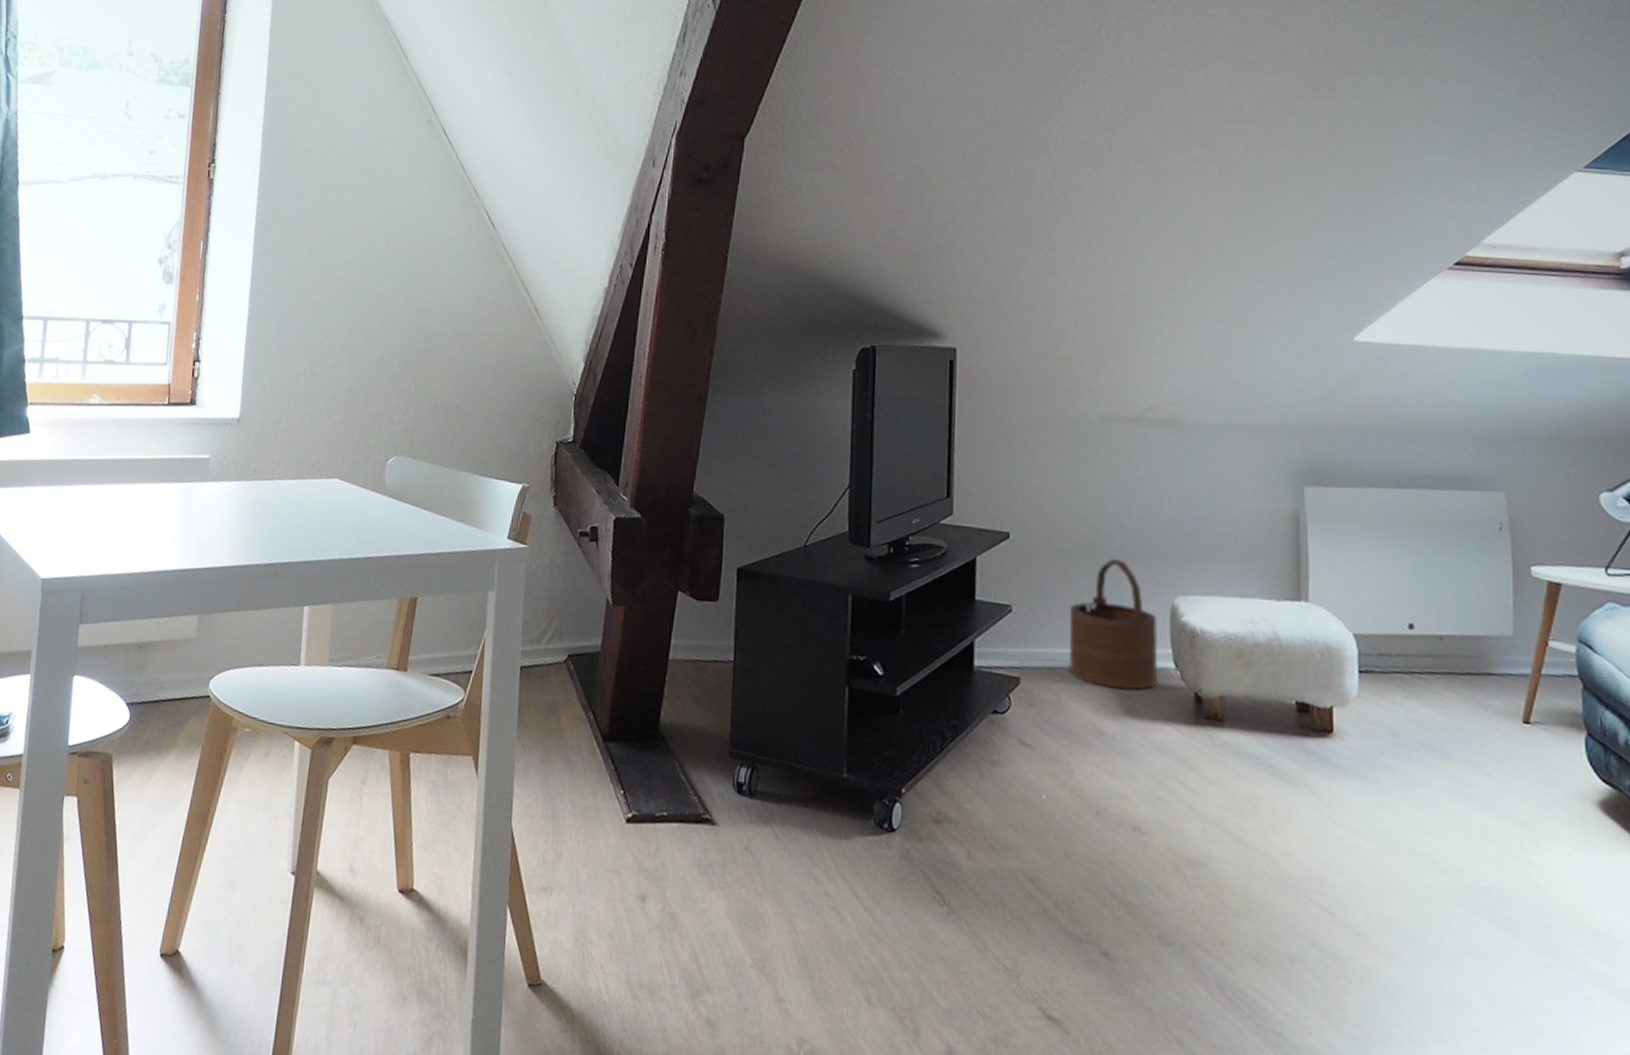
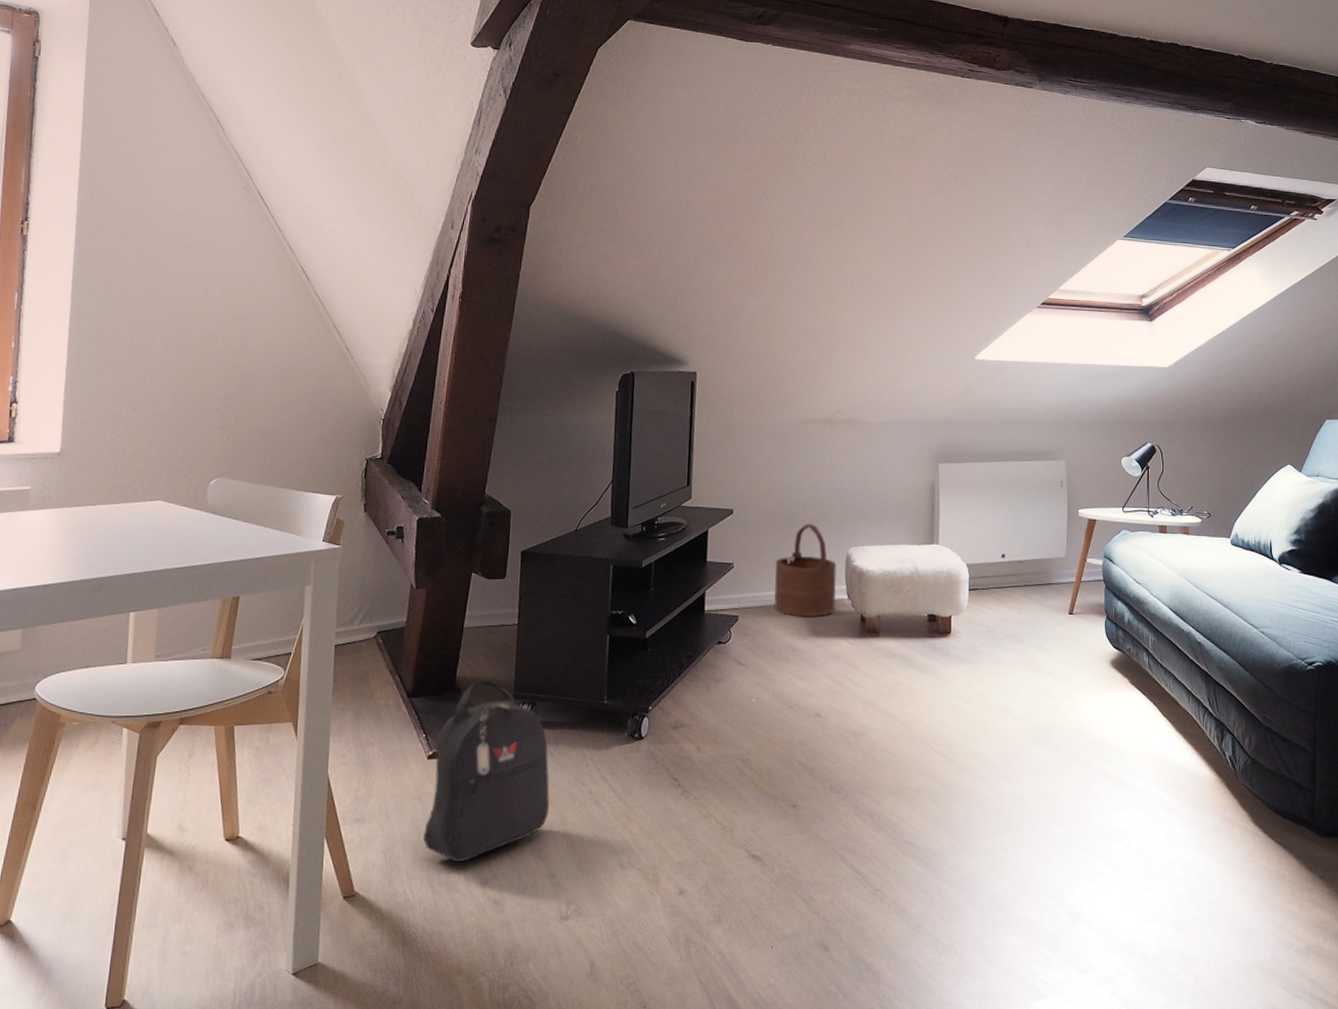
backpack: none [621,728,776,963] -> present [423,680,550,863]

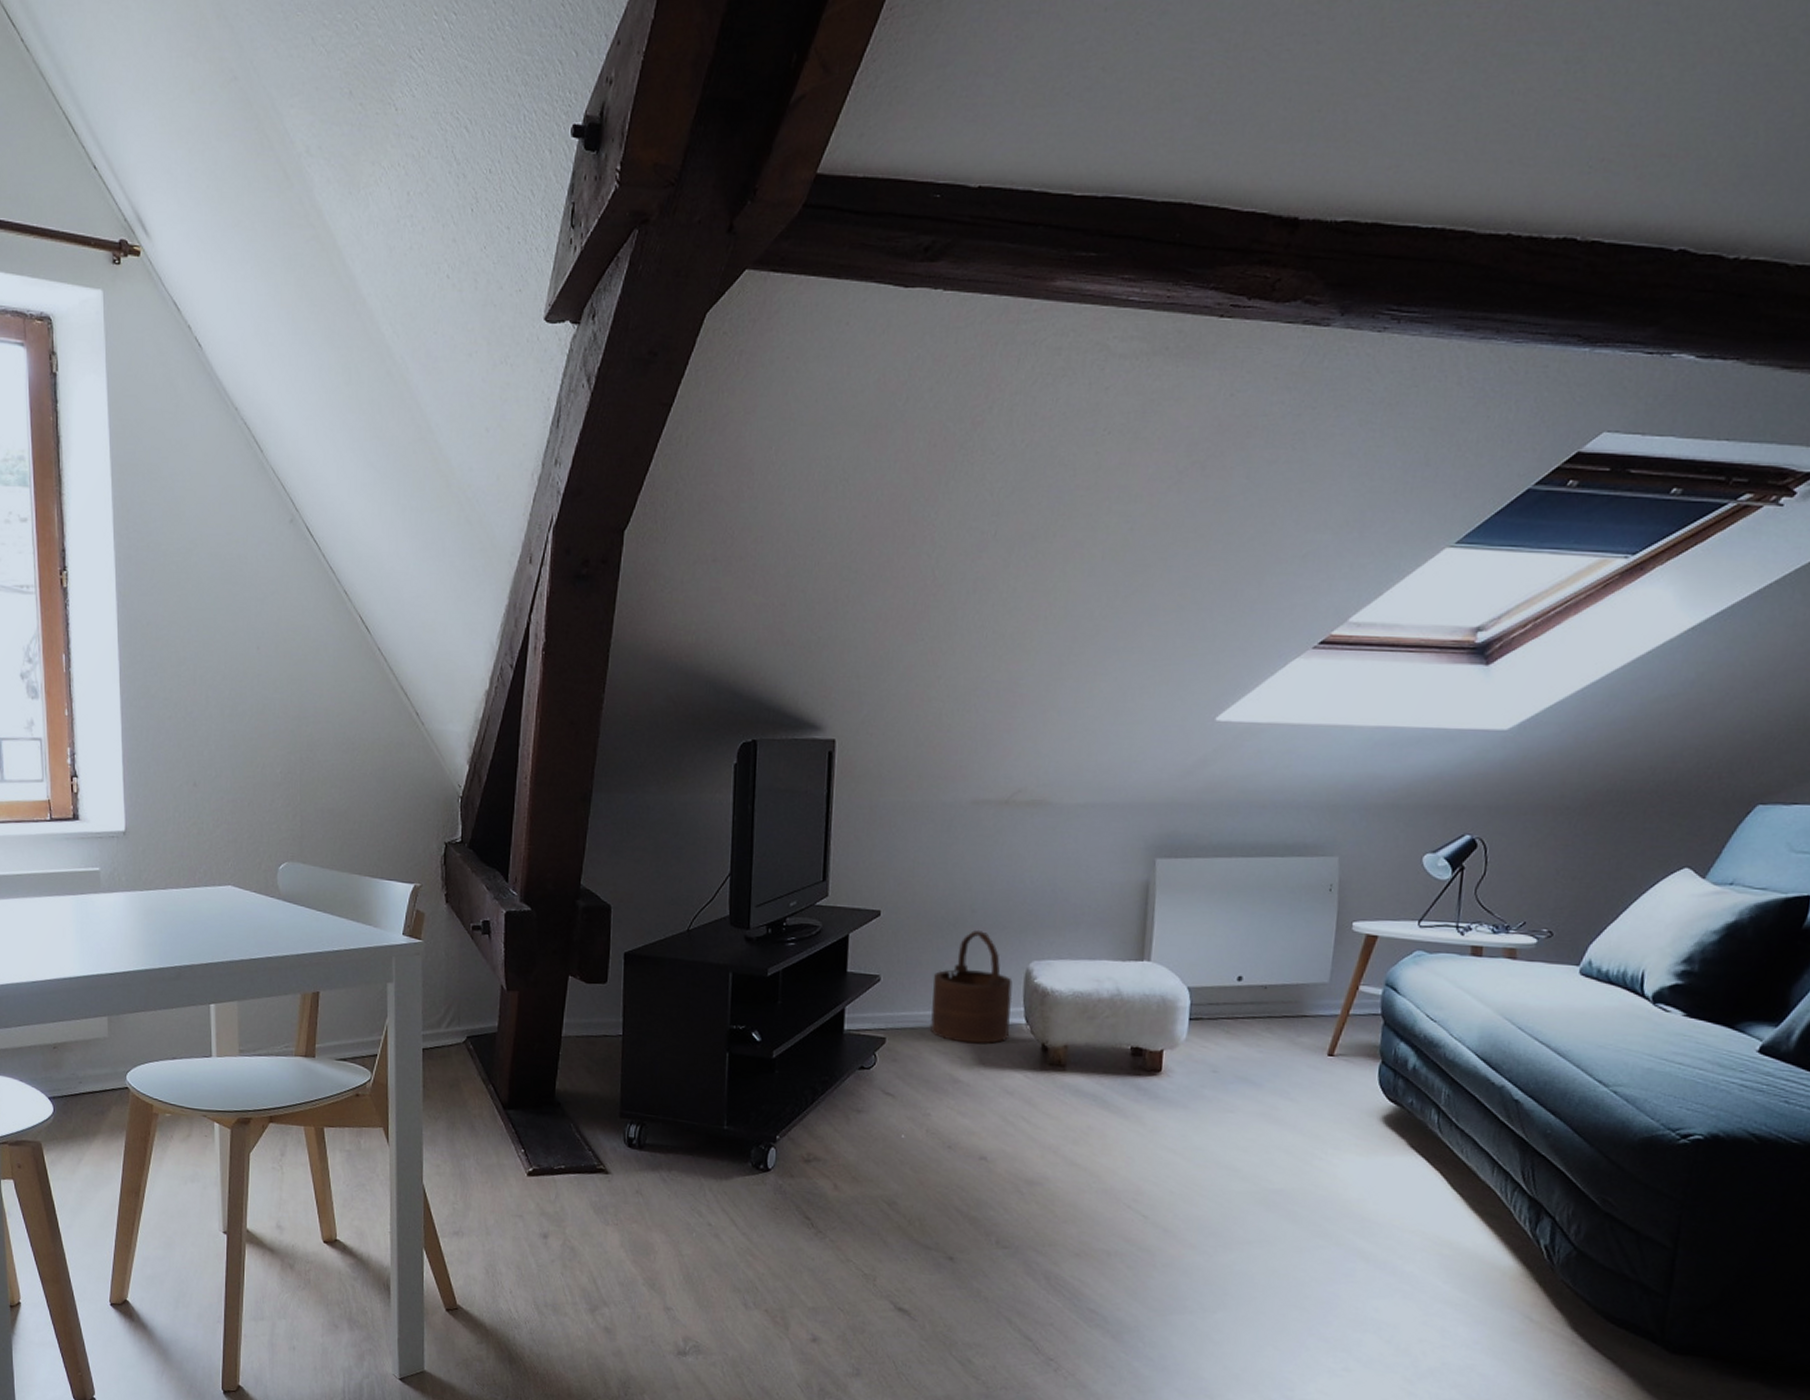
backpack: present [423,680,550,863] -> none [527,1094,664,1286]

